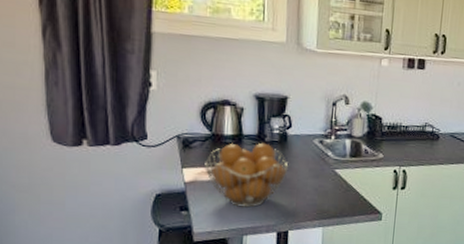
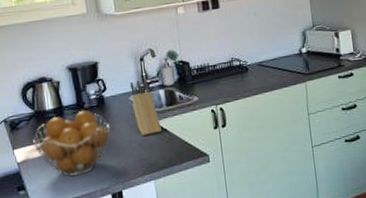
knife block: none [315,124,341,182] -> present [130,79,162,136]

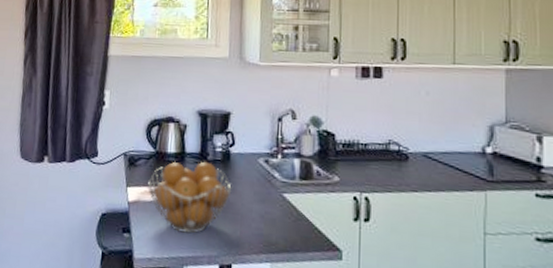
knife block: present [130,79,162,136] -> none [260,142,290,209]

